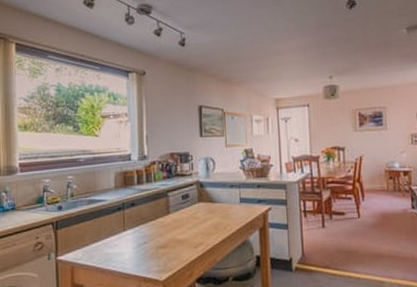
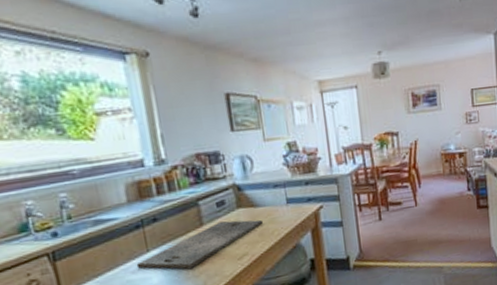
cutting board: none [114,211,219,250] -> present [136,219,264,269]

